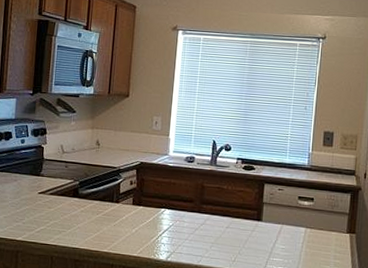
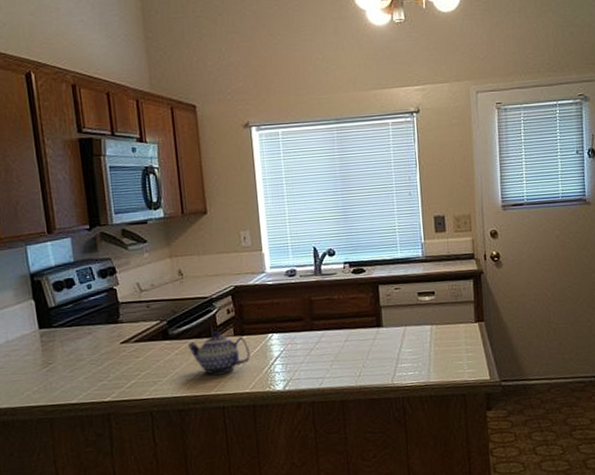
teapot: none [92,198,143,236] -> present [187,331,251,375]

